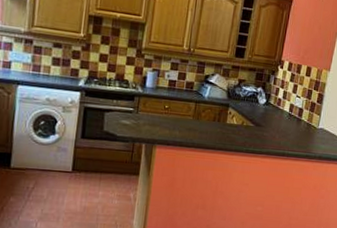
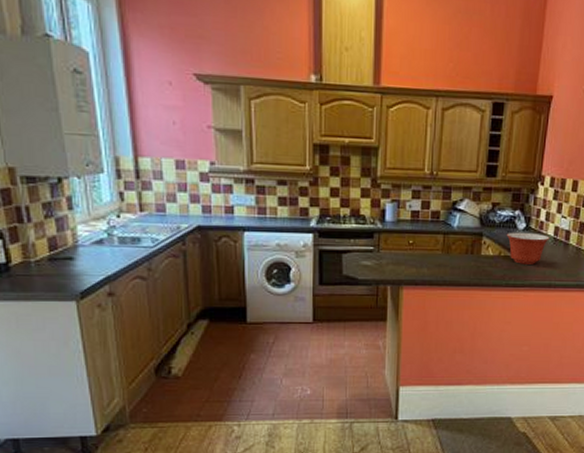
mixing bowl: none [249,105,286,135] -> present [506,232,550,265]

